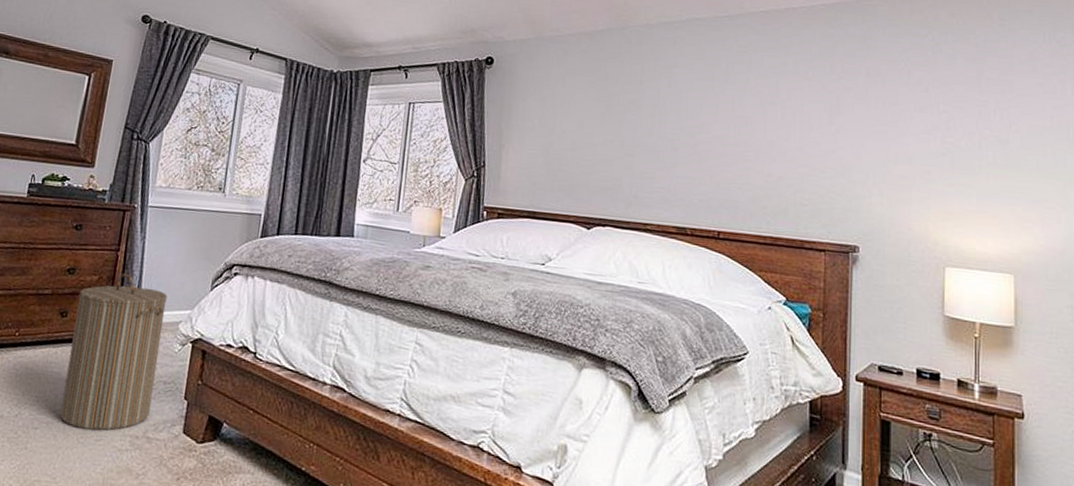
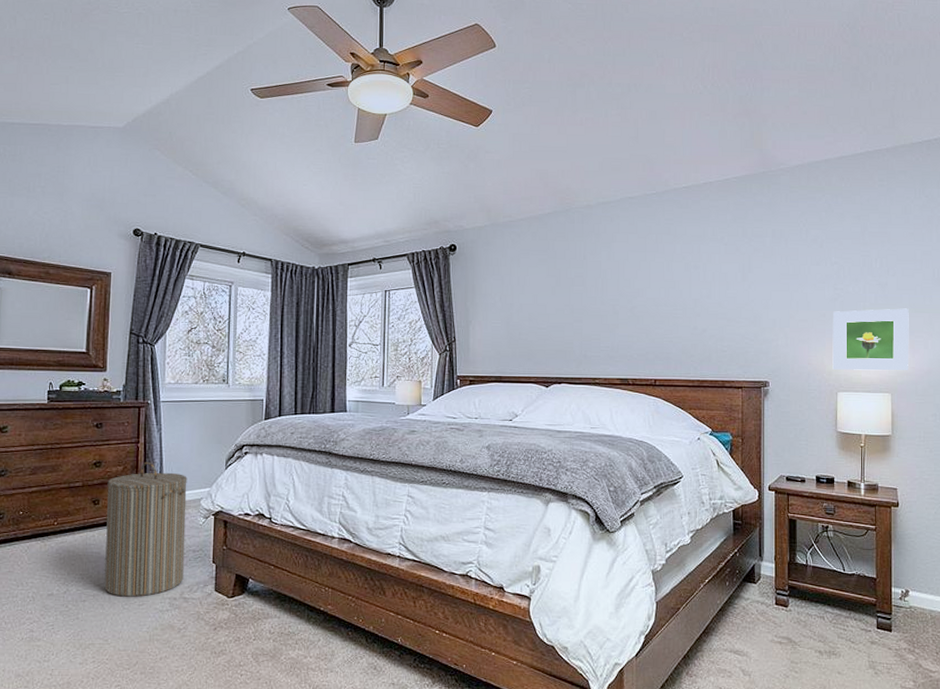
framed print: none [939,168,1037,248] -> present [832,308,909,371]

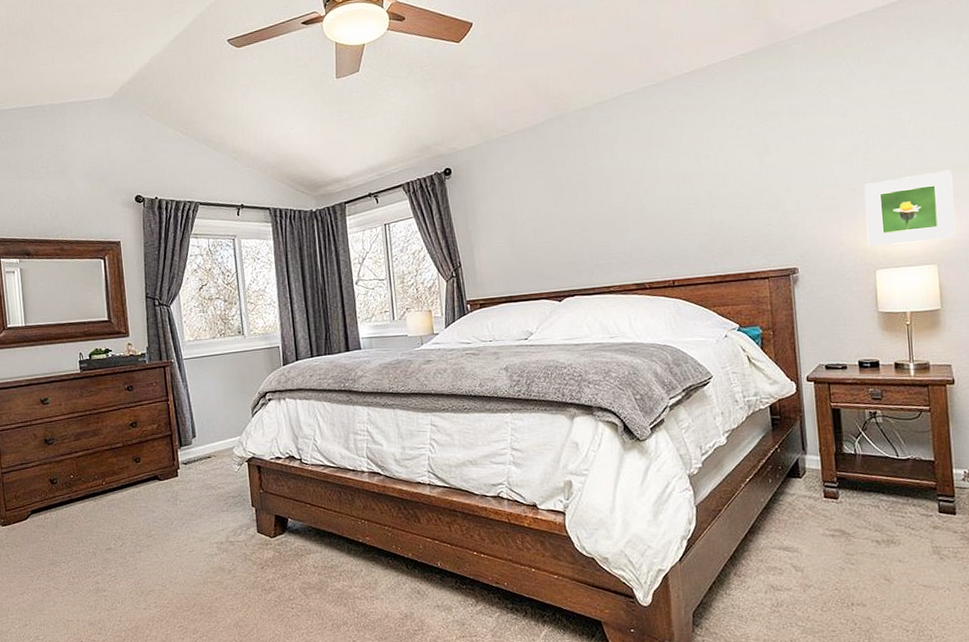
laundry hamper: present [104,461,187,597] -> none [145,417,227,545]

